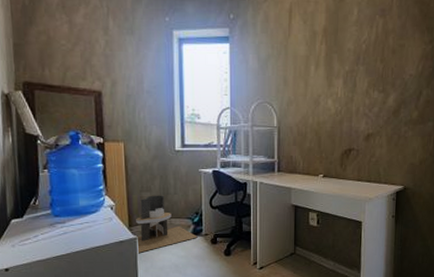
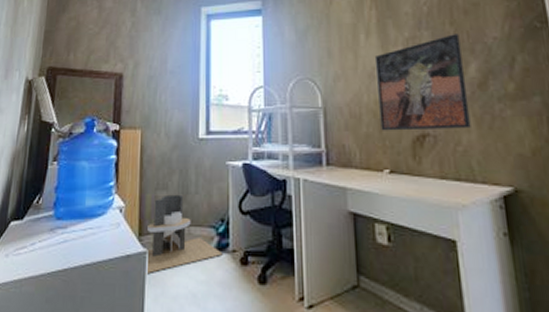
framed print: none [320,70,386,146] -> present [374,34,471,131]

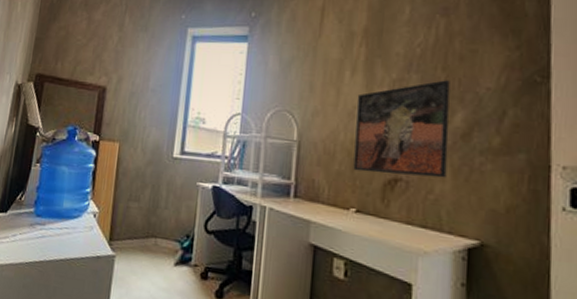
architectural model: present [145,194,223,275] -> none [112,206,185,276]

